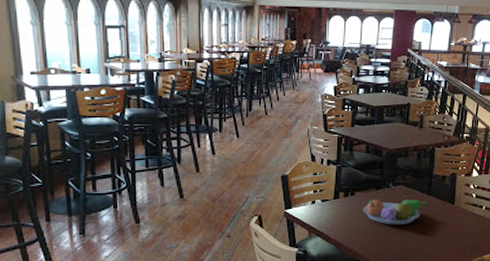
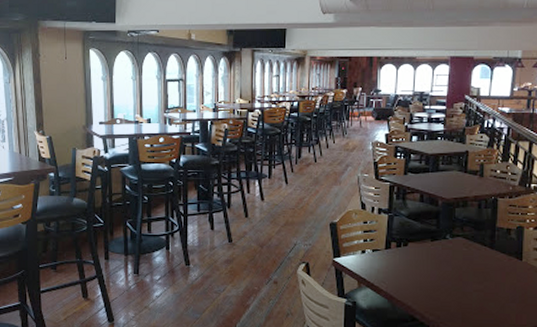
fruit bowl: present [363,199,428,225] -> none [417,251,491,280]

